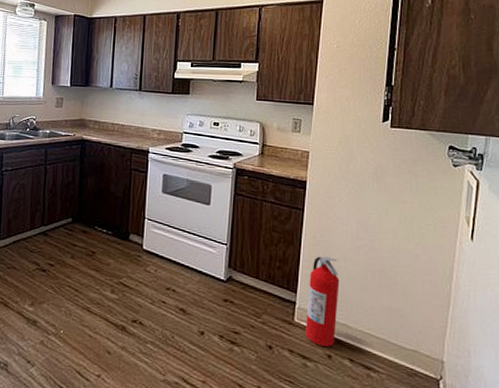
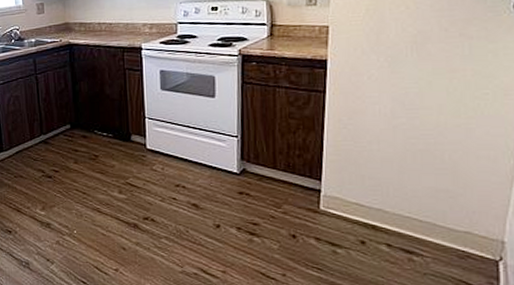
fire extinguisher: present [306,256,340,347] -> none [333,140,372,233]

